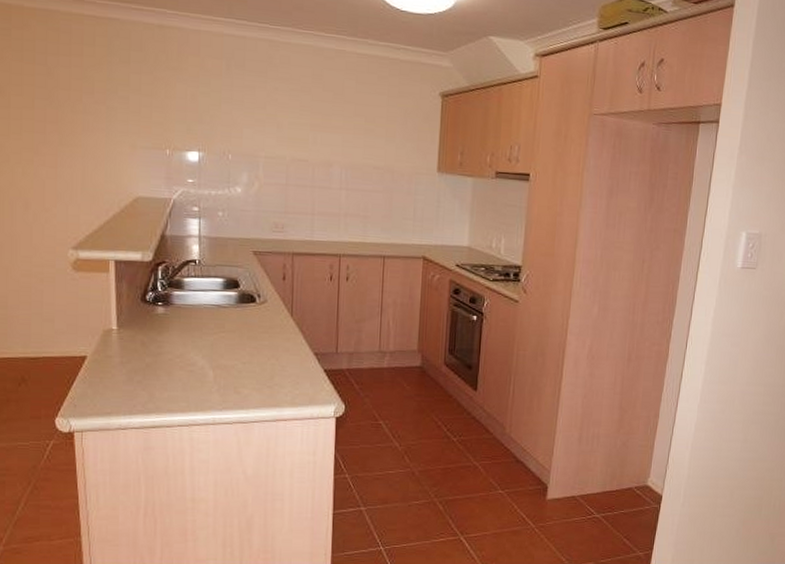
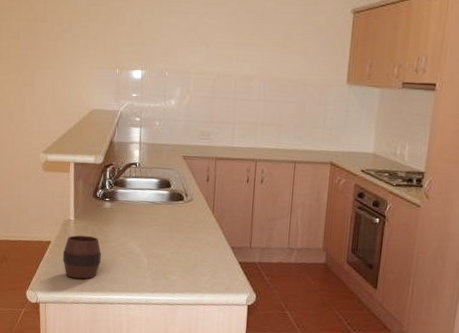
cup: none [103,347,154,400] -> present [62,235,101,279]

